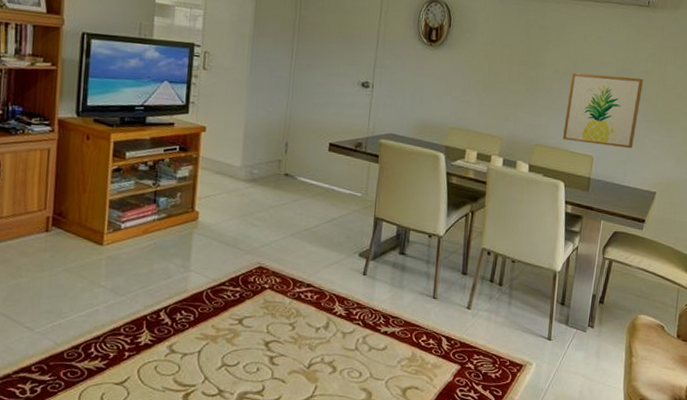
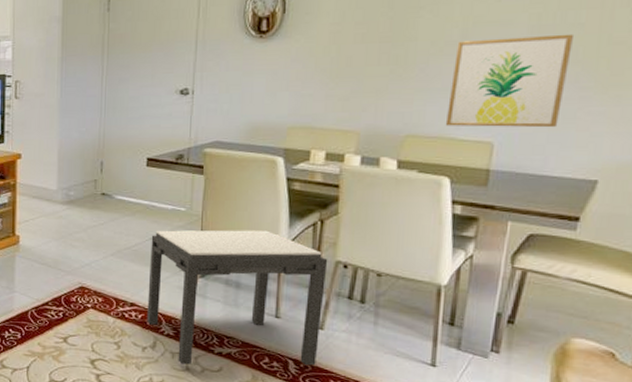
side table: none [321,213,476,344] -> present [147,230,328,366]

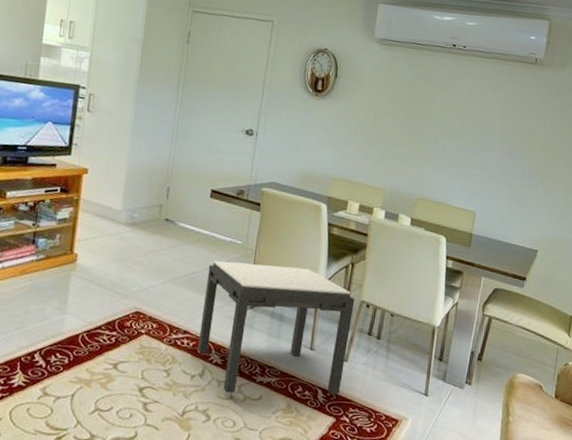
wall art: present [445,33,575,128] -> none [445,127,529,206]

